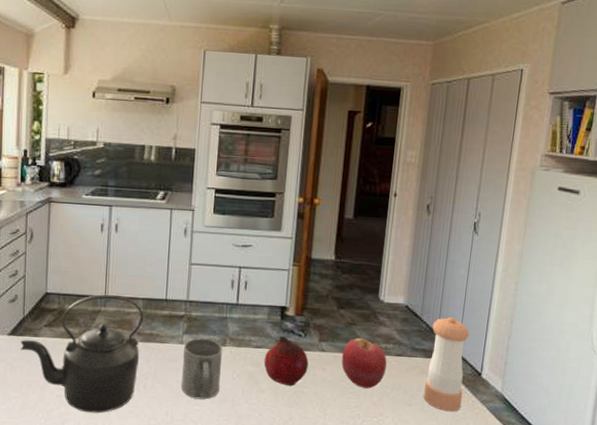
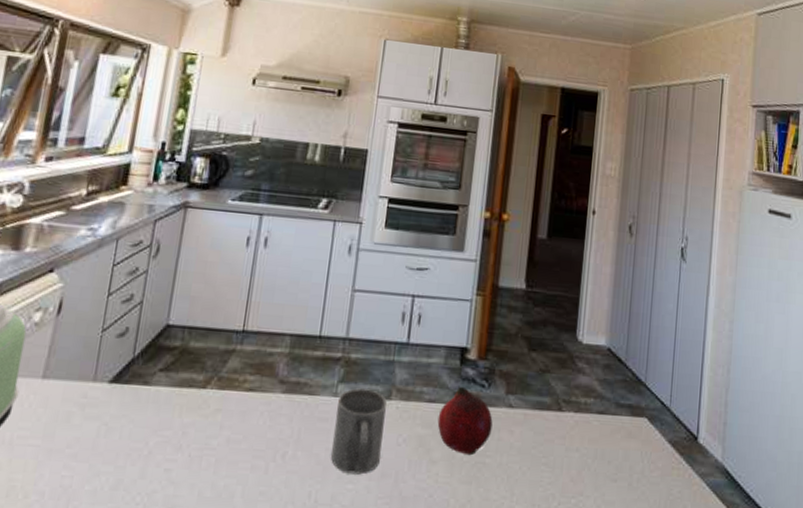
kettle: present [20,294,144,413] -> none [123,328,290,496]
apple: present [341,338,387,389] -> none [532,390,587,458]
pepper shaker: present [424,316,470,412] -> none [631,363,682,490]

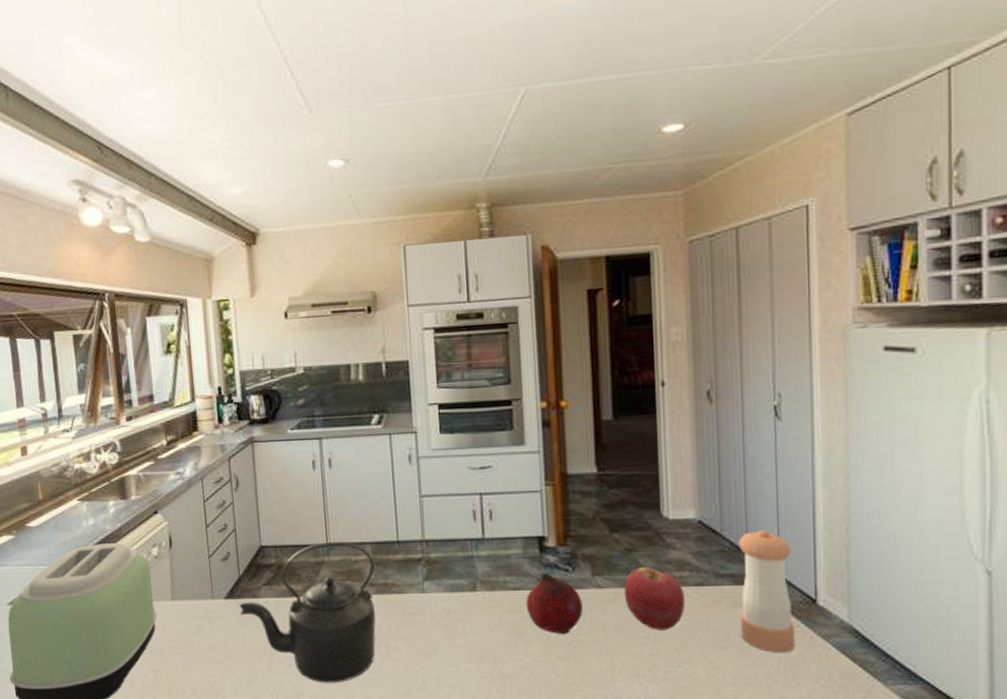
kettle: none [123,328,290,496] -> present [239,541,376,683]
mug: present [330,388,387,475] -> none [426,584,476,658]
apple: none [532,390,587,458] -> present [623,567,685,630]
pepper shaker: none [631,363,682,490] -> present [738,529,795,653]

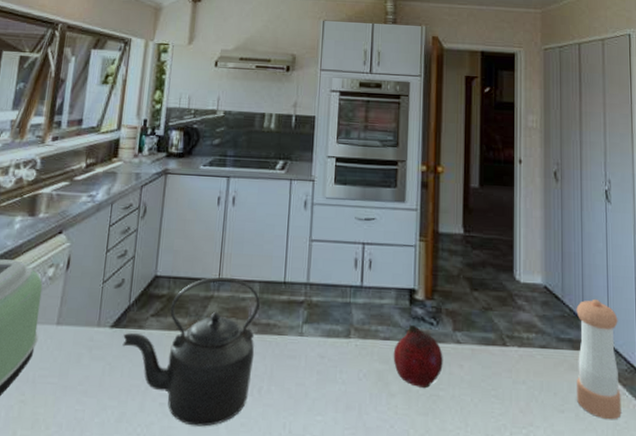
apple: present [623,567,685,630] -> none [479,326,530,390]

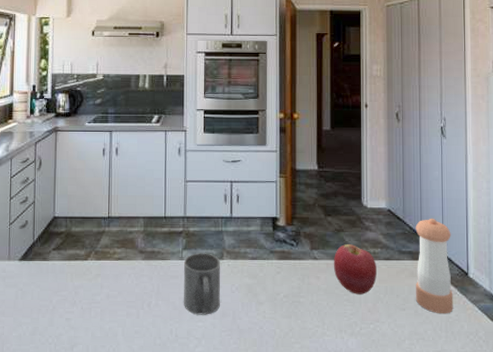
kettle: present [122,276,260,427] -> none [30,215,145,335]
mug: none [300,328,346,407] -> present [183,253,220,315]
fruit: present [393,324,443,389] -> none [260,246,303,297]
apple: none [479,326,530,390] -> present [333,244,377,294]

